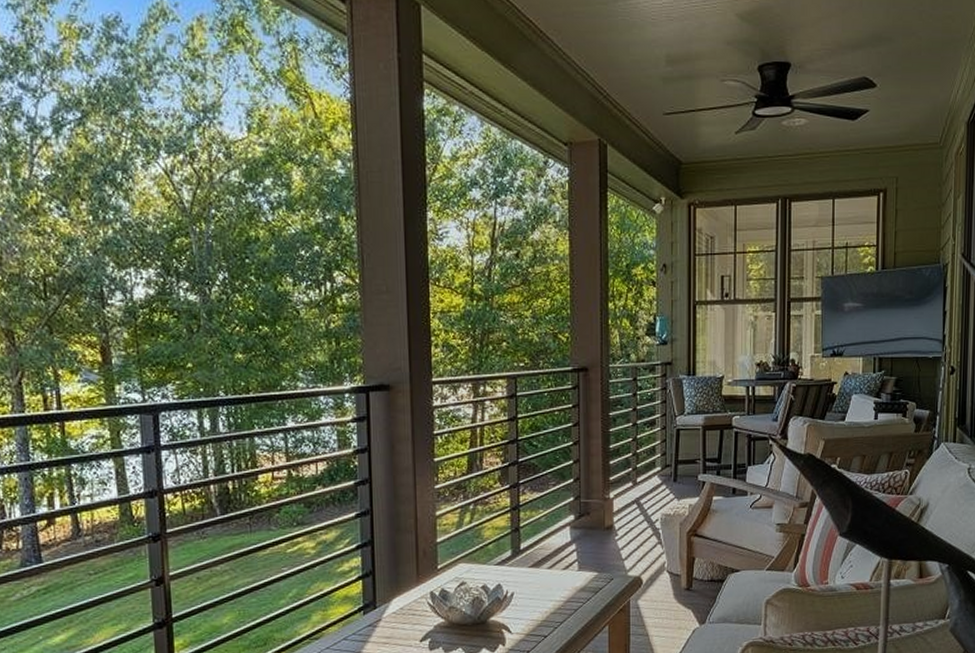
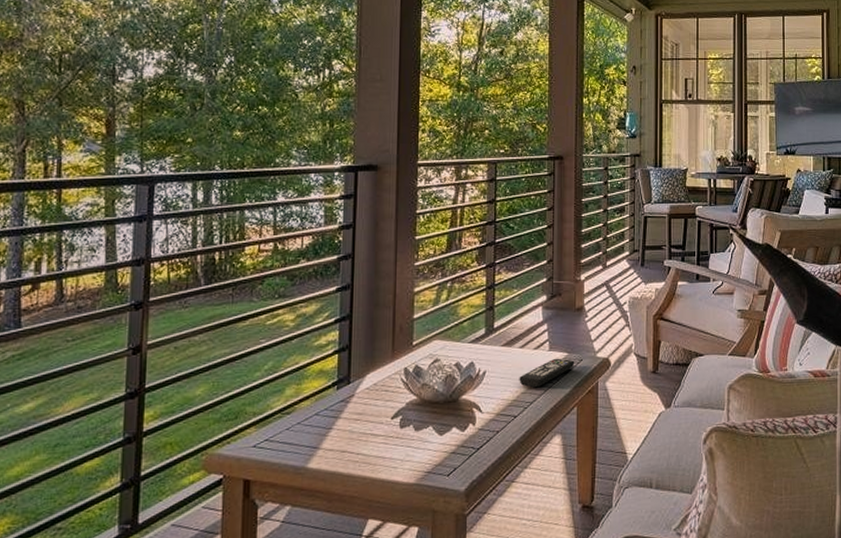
remote control: none [548,578,605,608] -> present [519,358,575,388]

